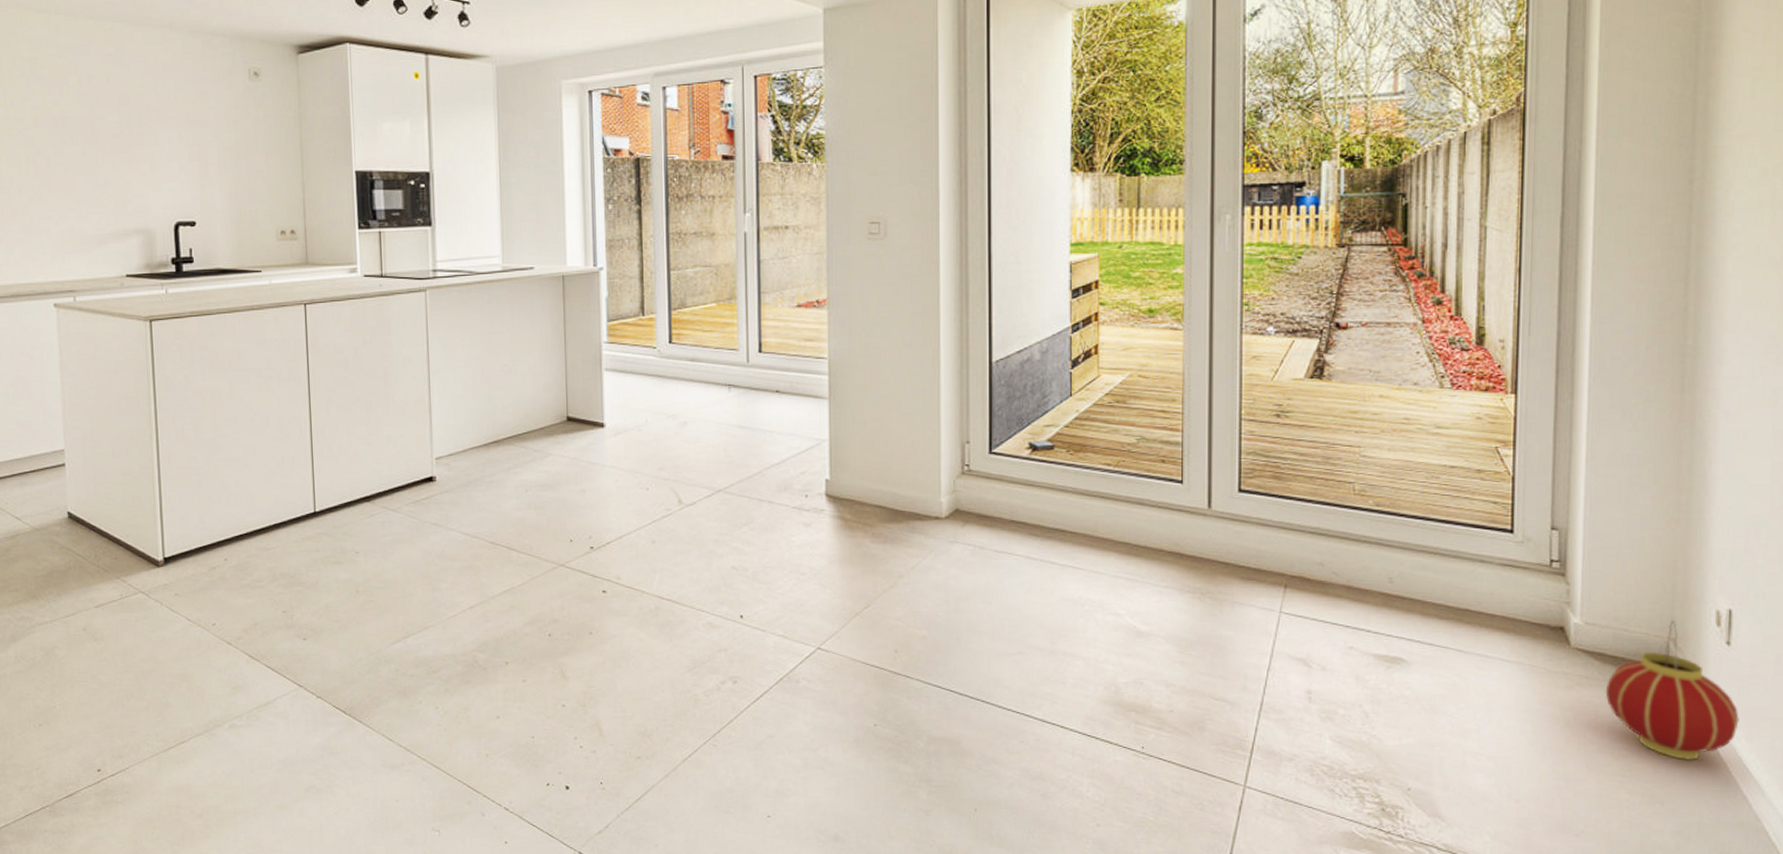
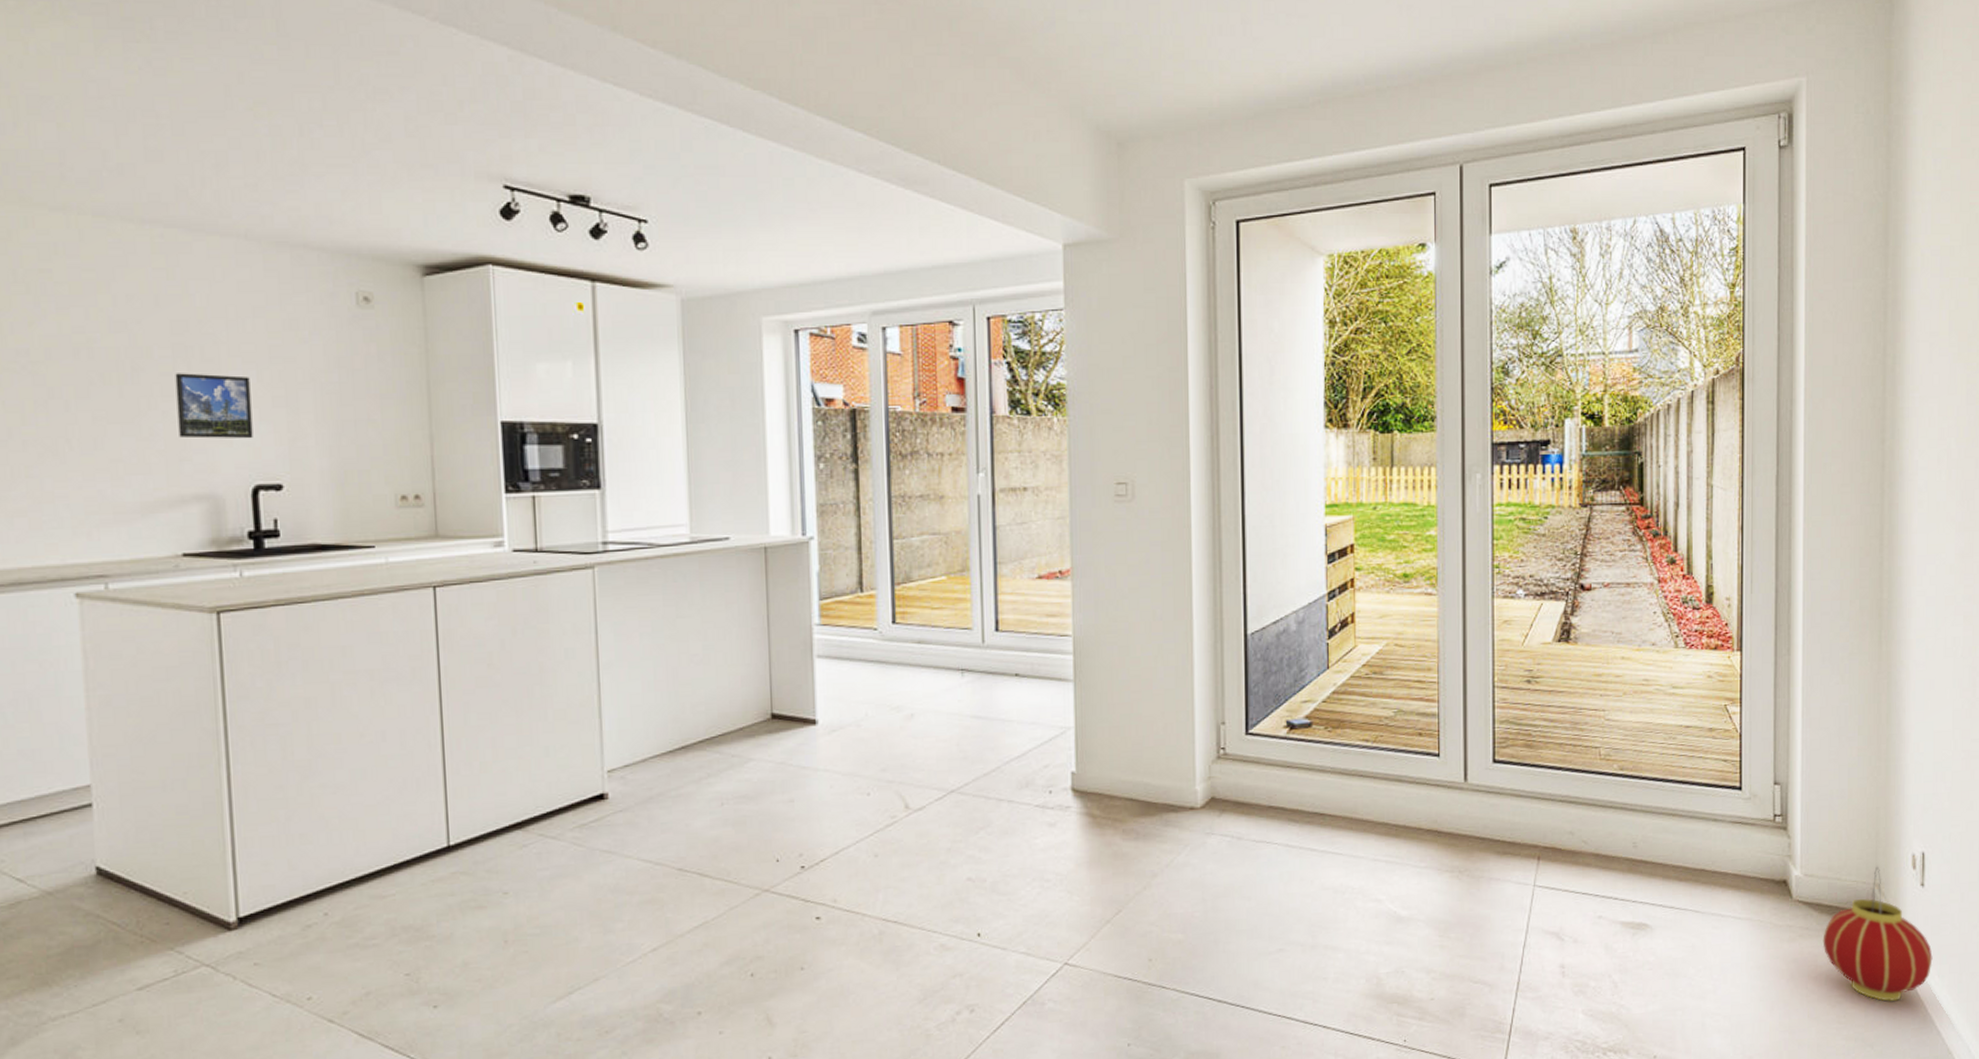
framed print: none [121,135,175,186] -> present [175,373,253,439]

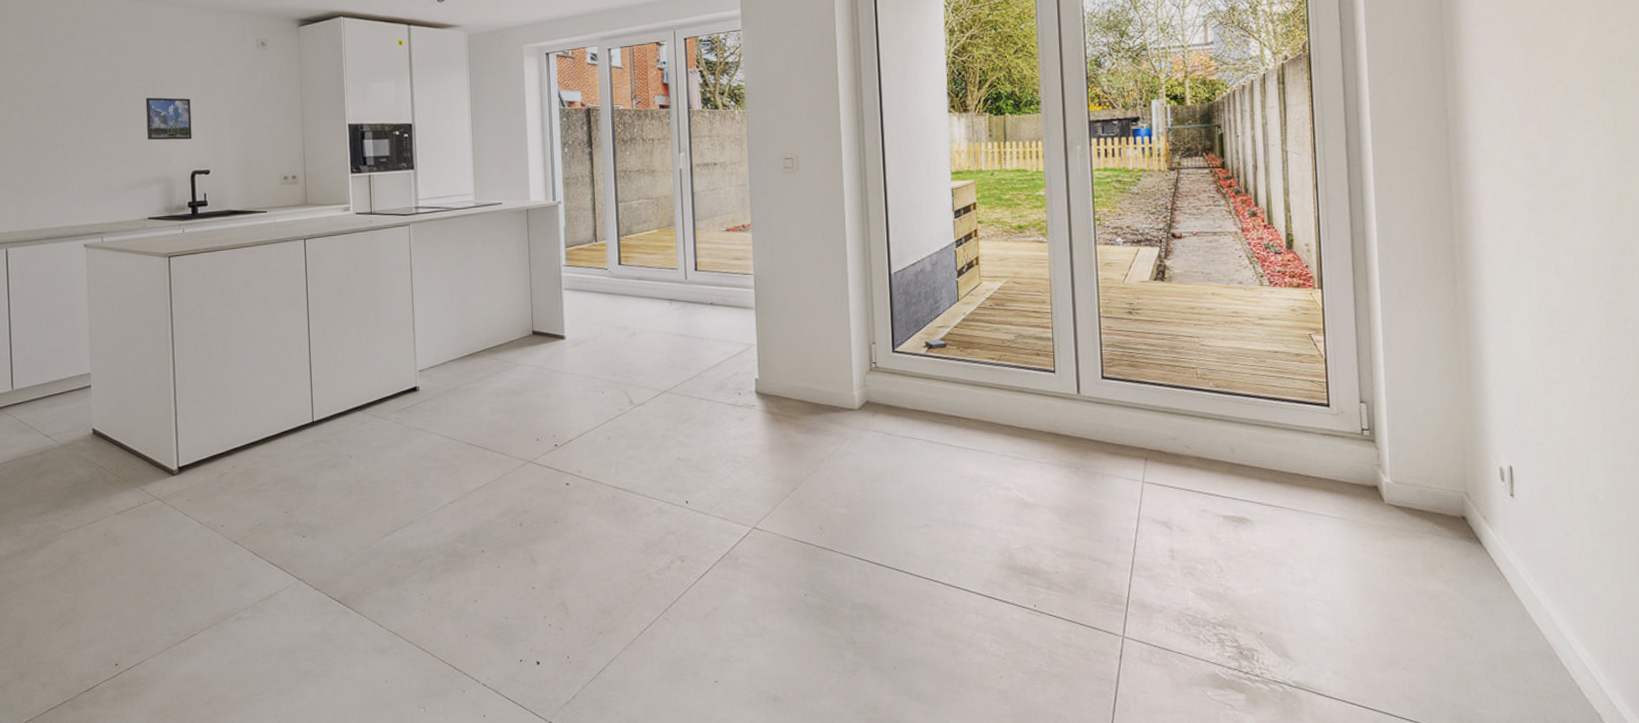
lantern: present [1822,866,1933,1001] -> none [1416,477,1528,598]

